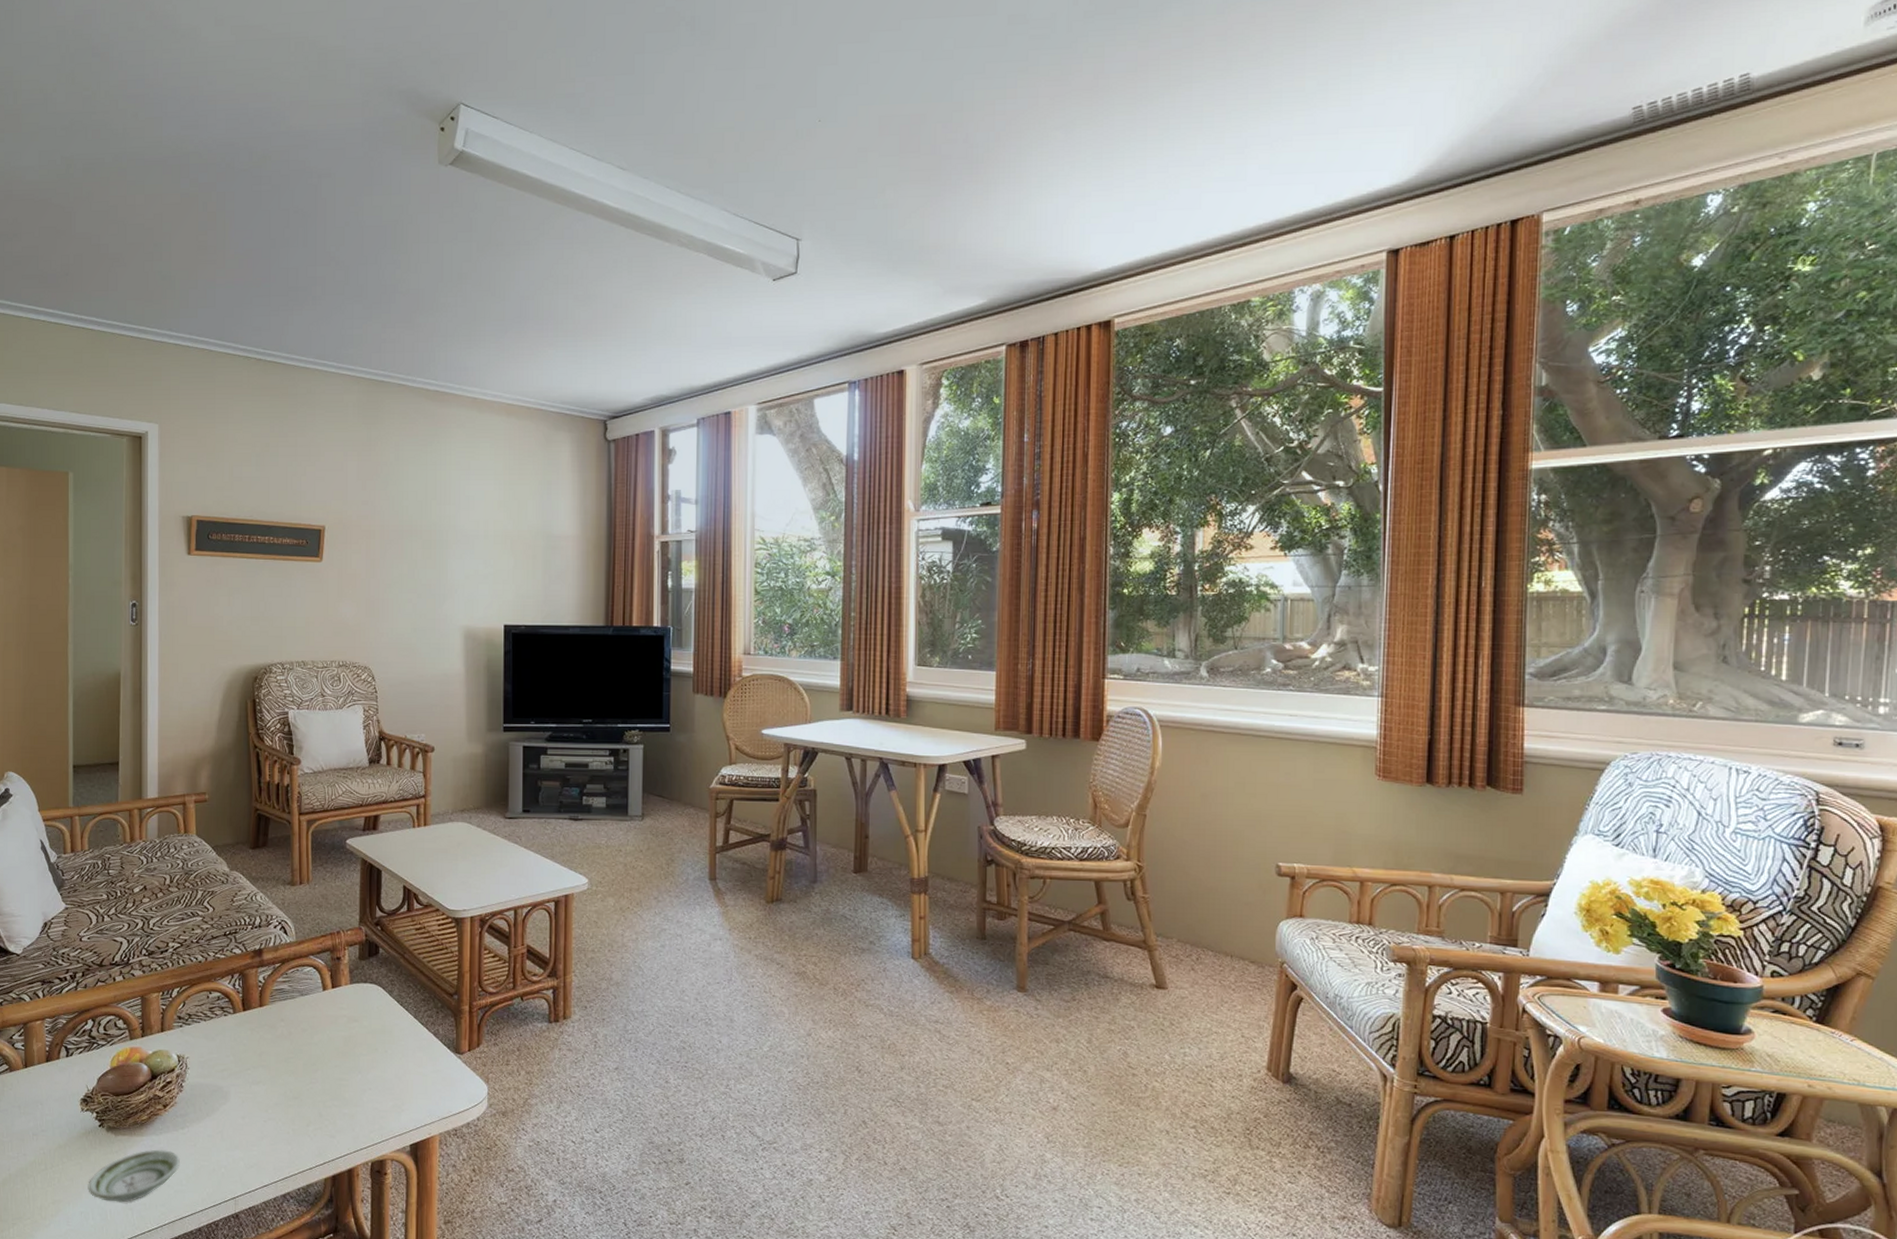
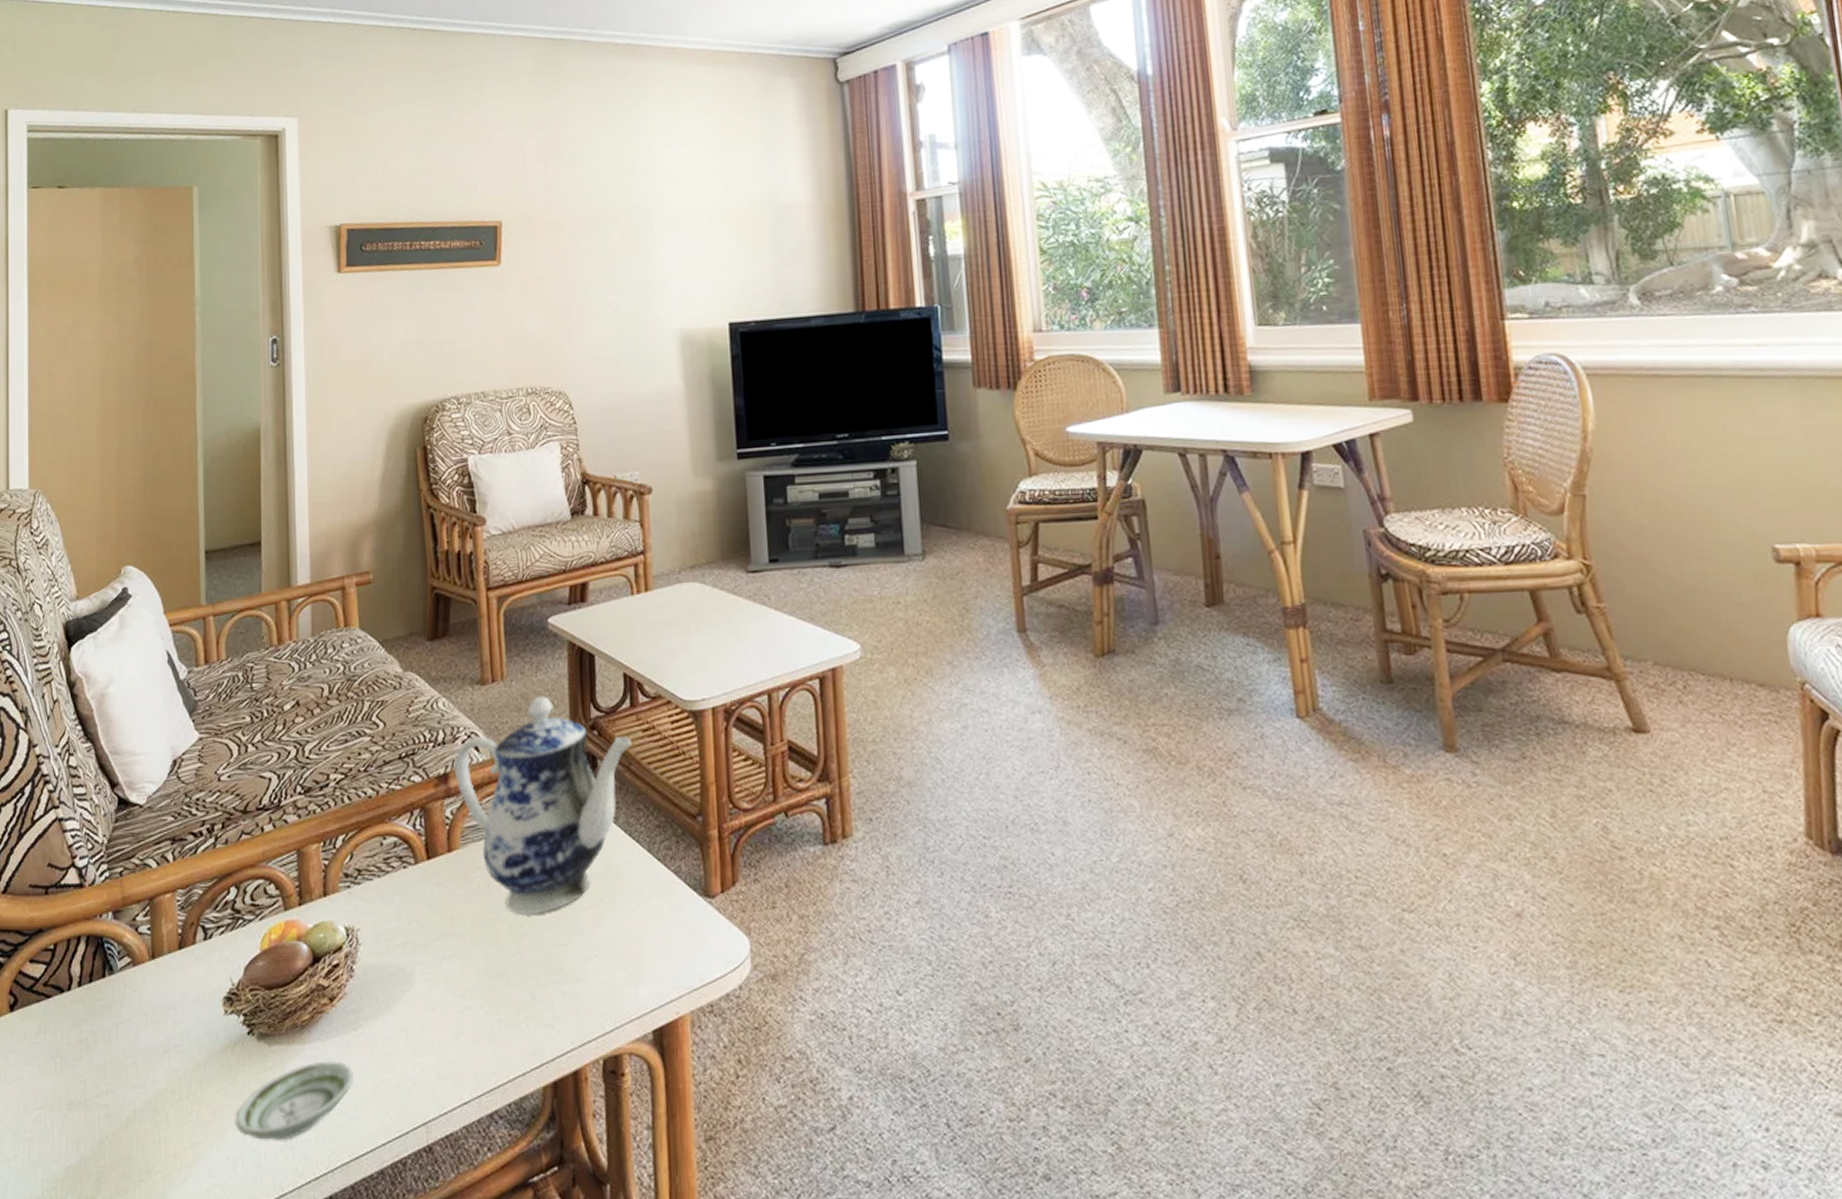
teapot: none [267,897,407,1057] -> present [454,696,633,914]

